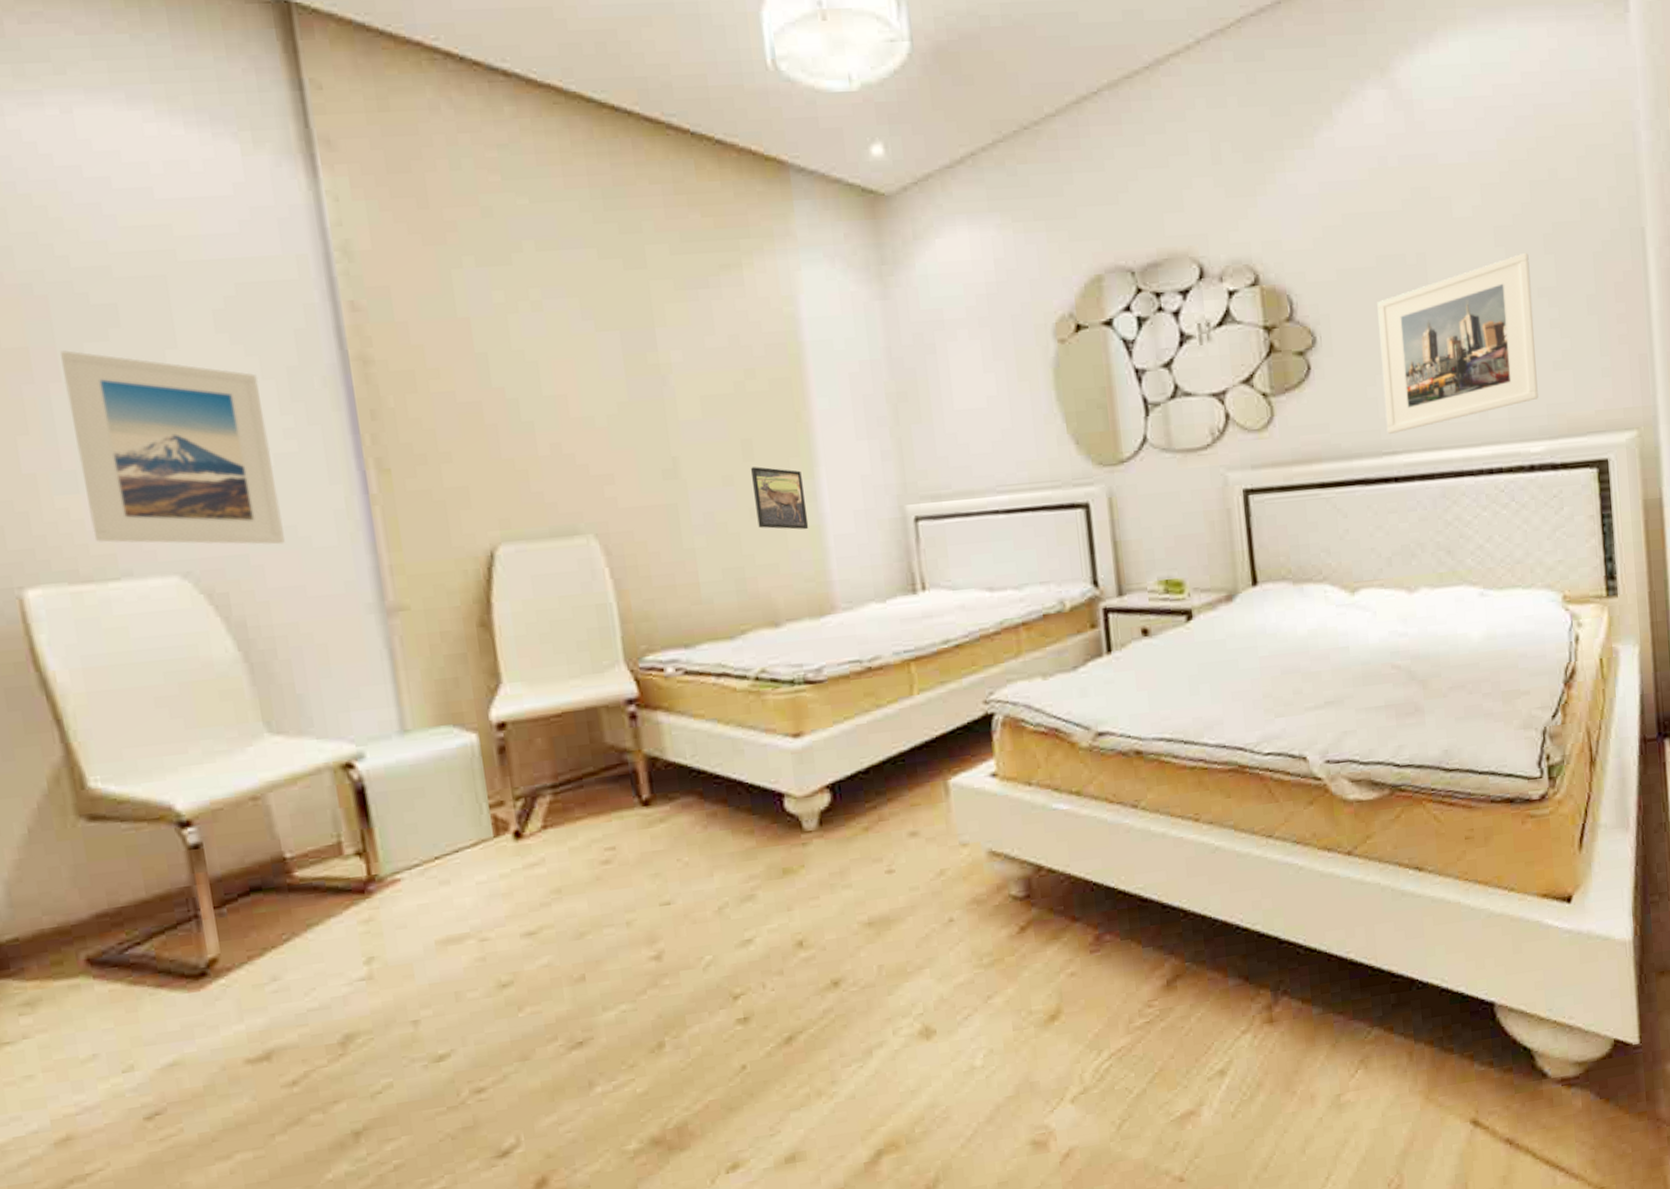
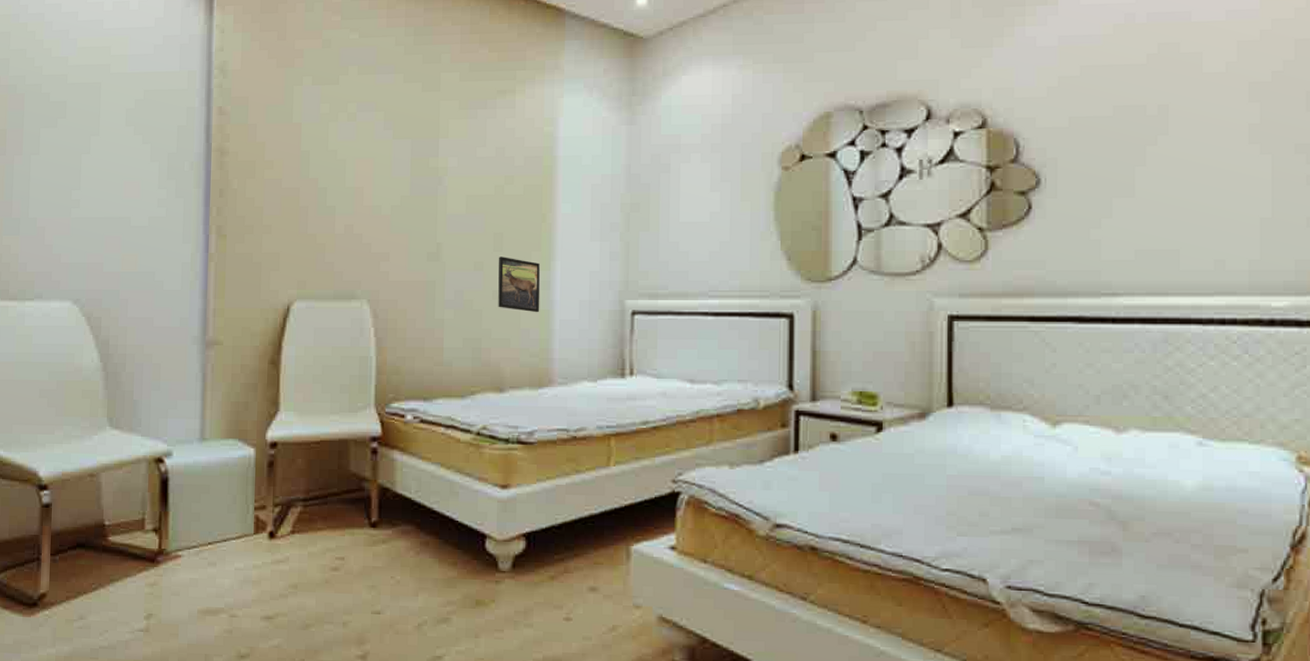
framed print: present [60,350,285,545] -> none [23,133,148,285]
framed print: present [1377,252,1538,434] -> none [1108,108,1287,275]

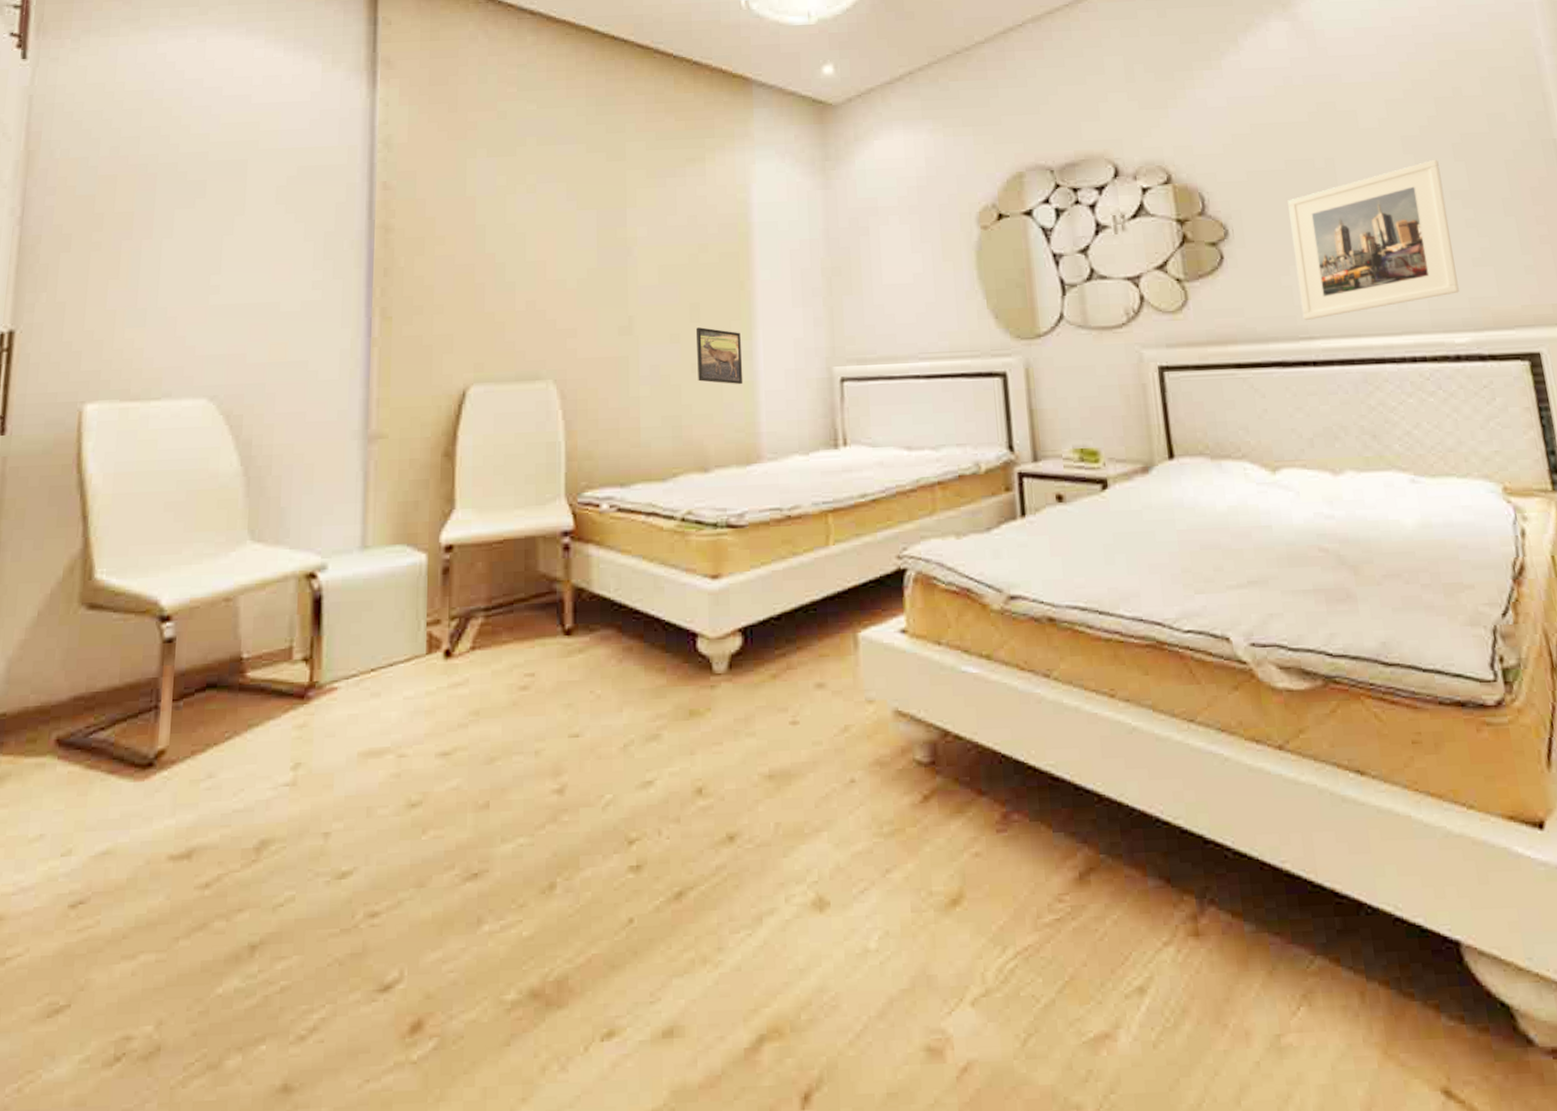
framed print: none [1108,108,1287,275] -> present [1287,159,1459,320]

